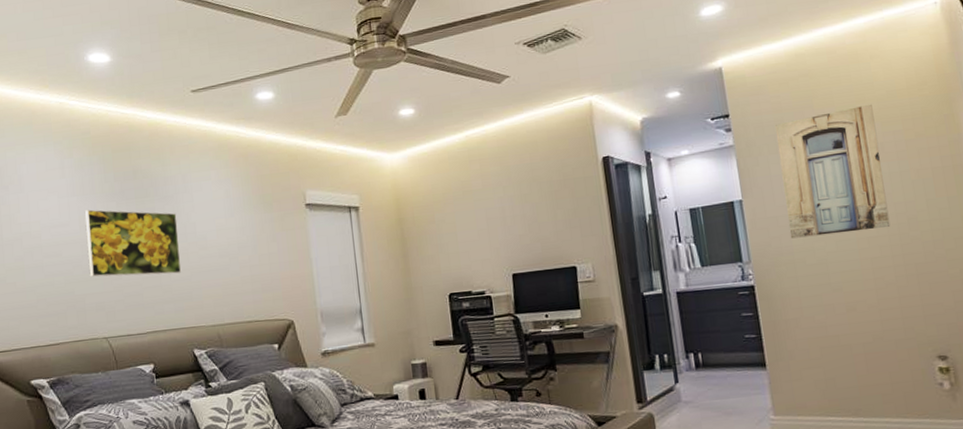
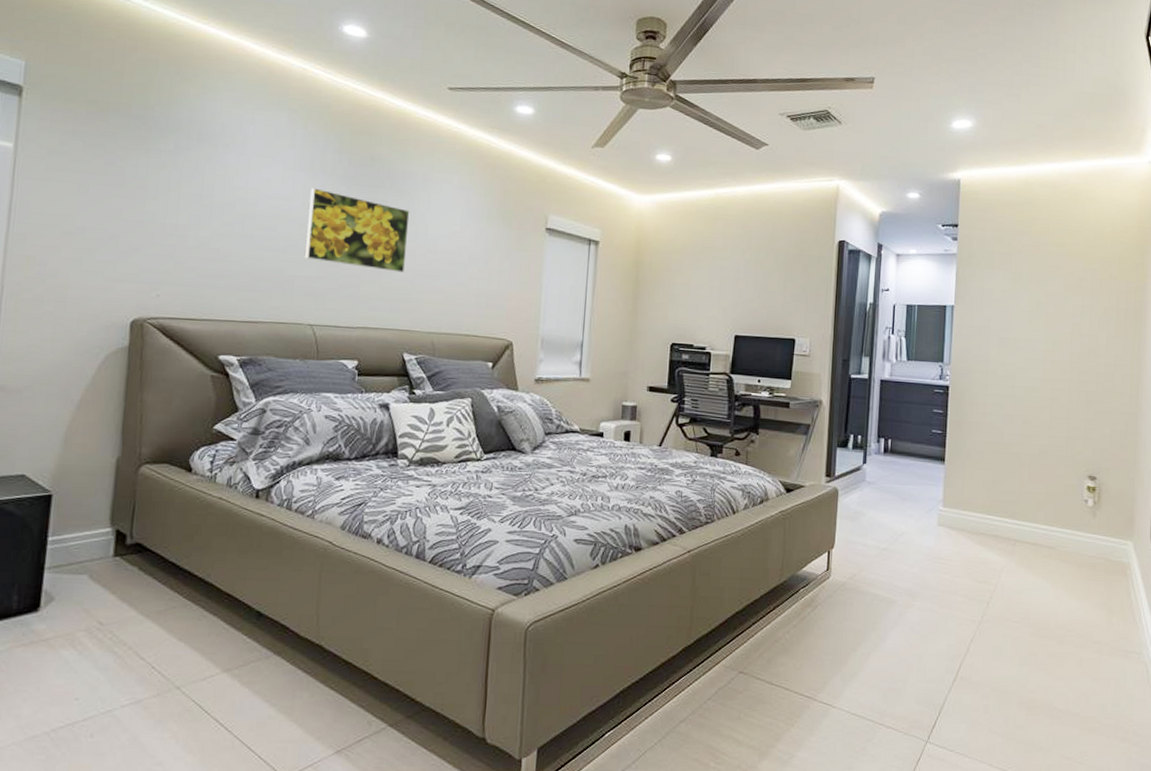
wall art: present [775,104,891,239] -> none [988,240,1080,355]

